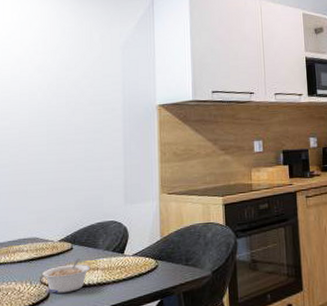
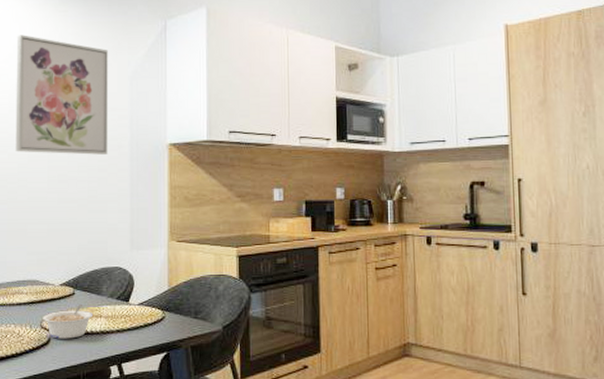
wall art: none [17,13,102,119] -> present [15,35,108,155]

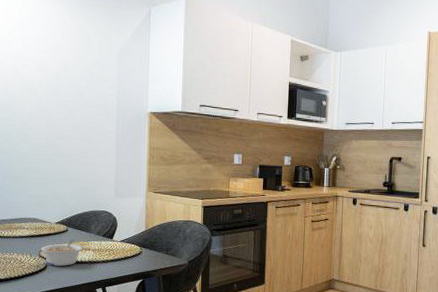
wall art: present [15,35,108,155] -> none [18,10,100,118]

